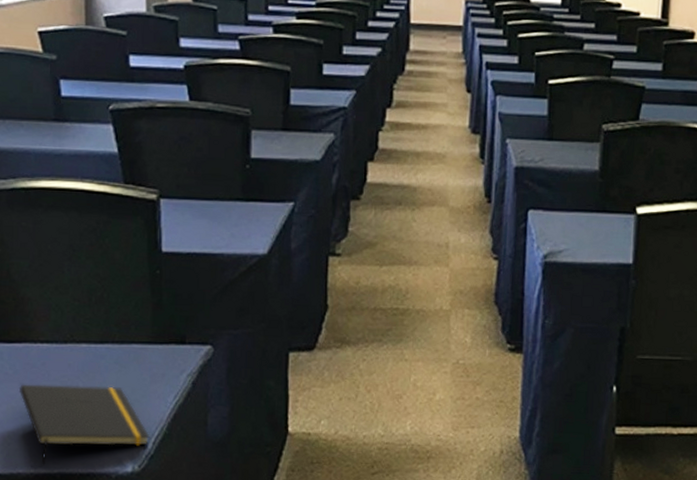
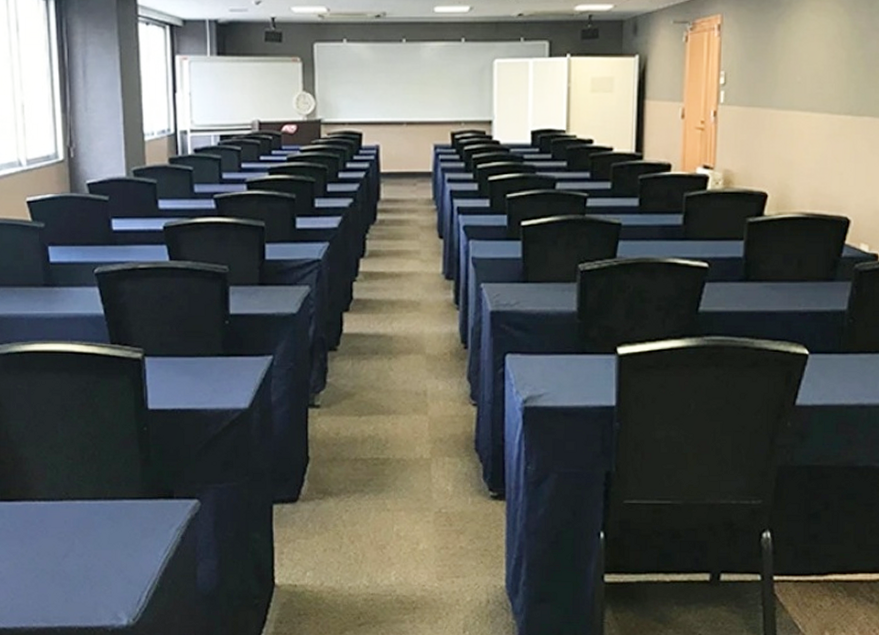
notepad: present [20,384,150,465] -> none [20,541,143,619]

